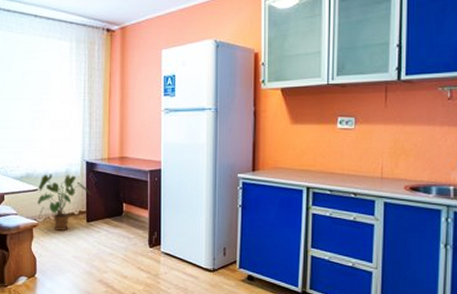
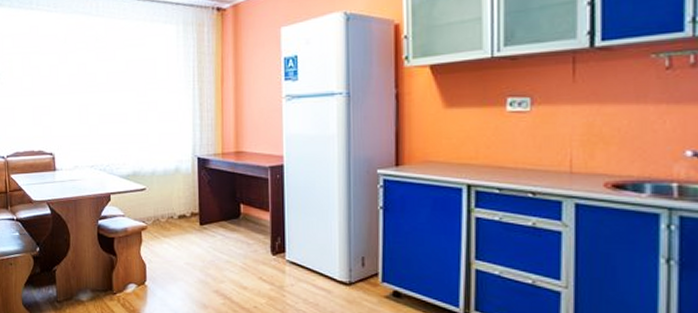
house plant: present [37,174,91,230] -> none [145,171,204,234]

